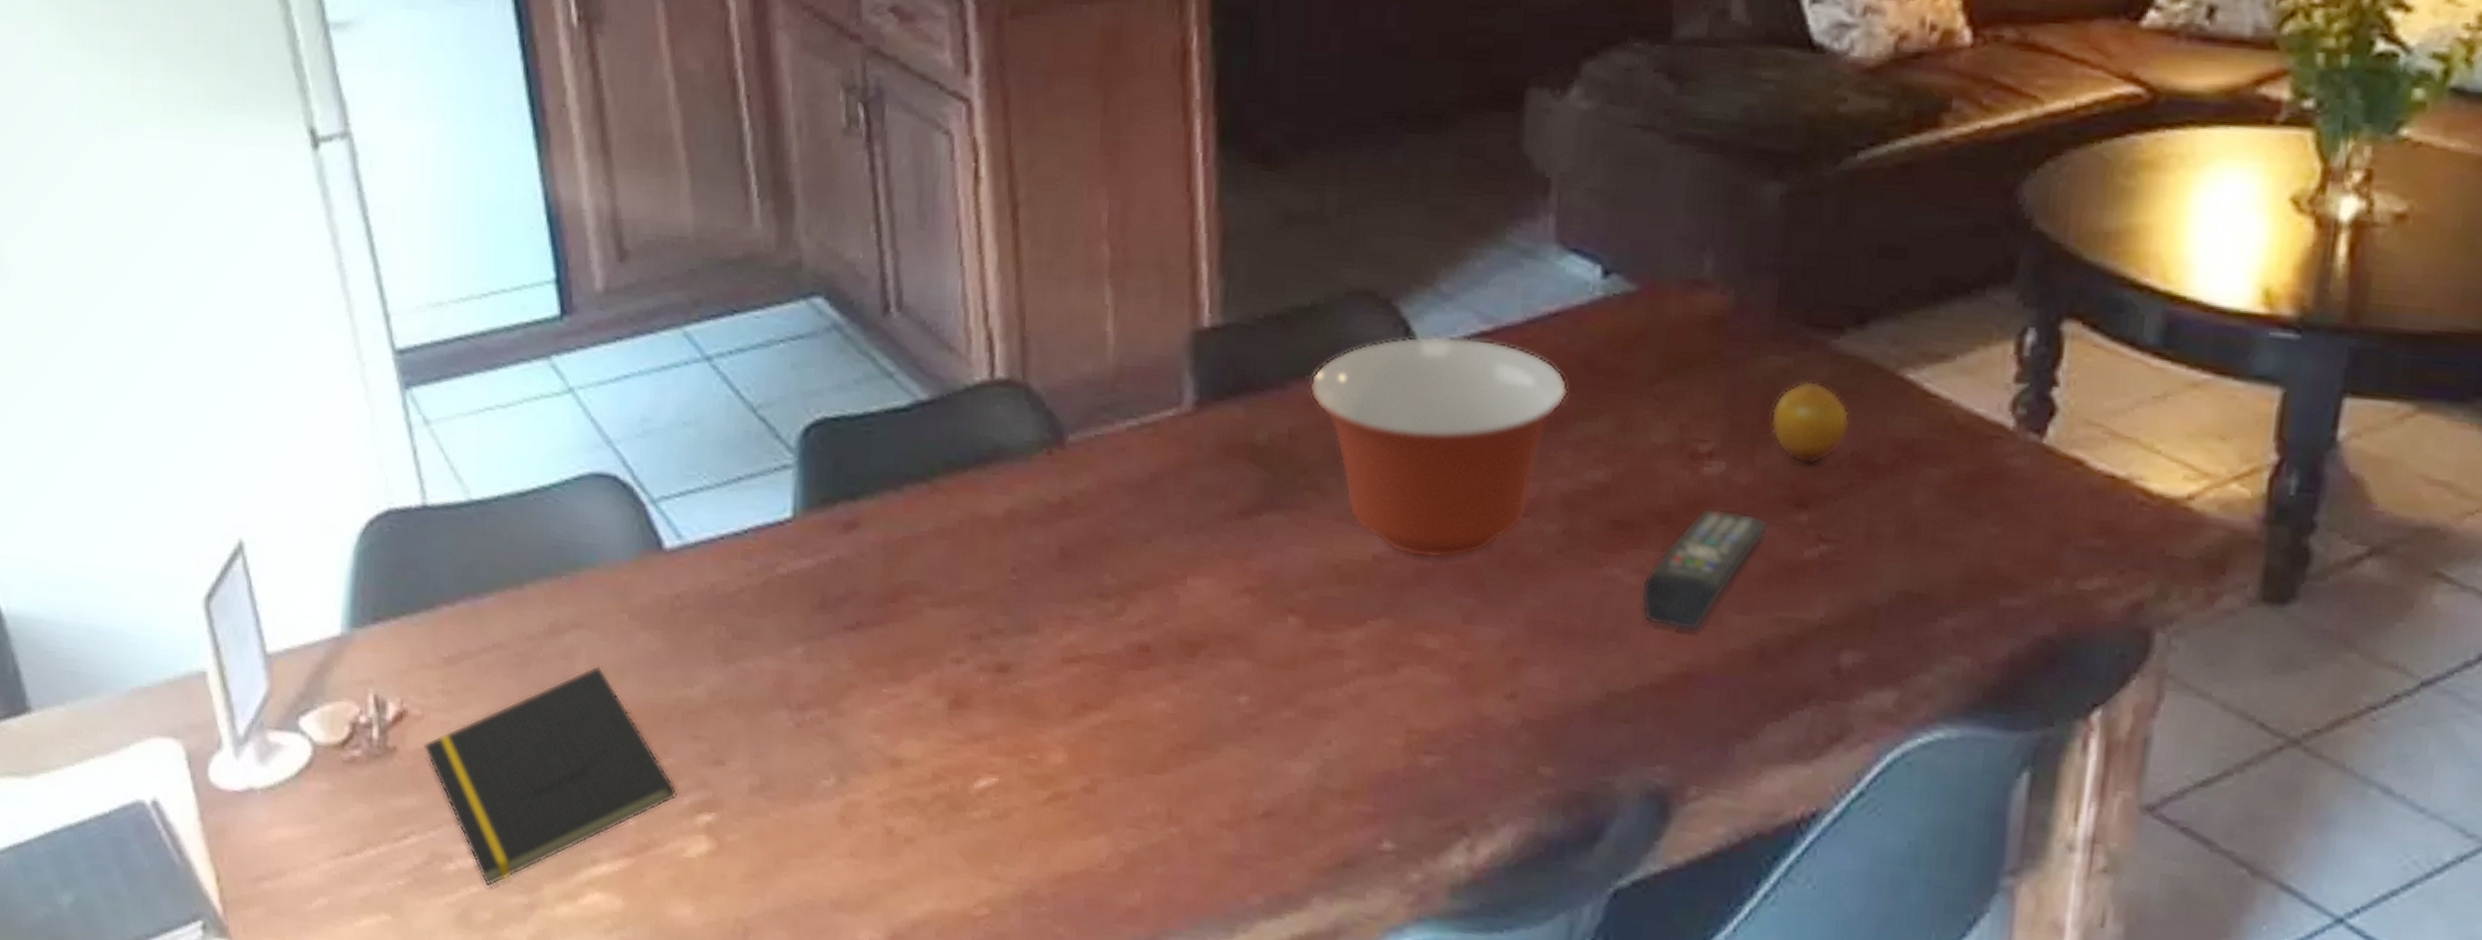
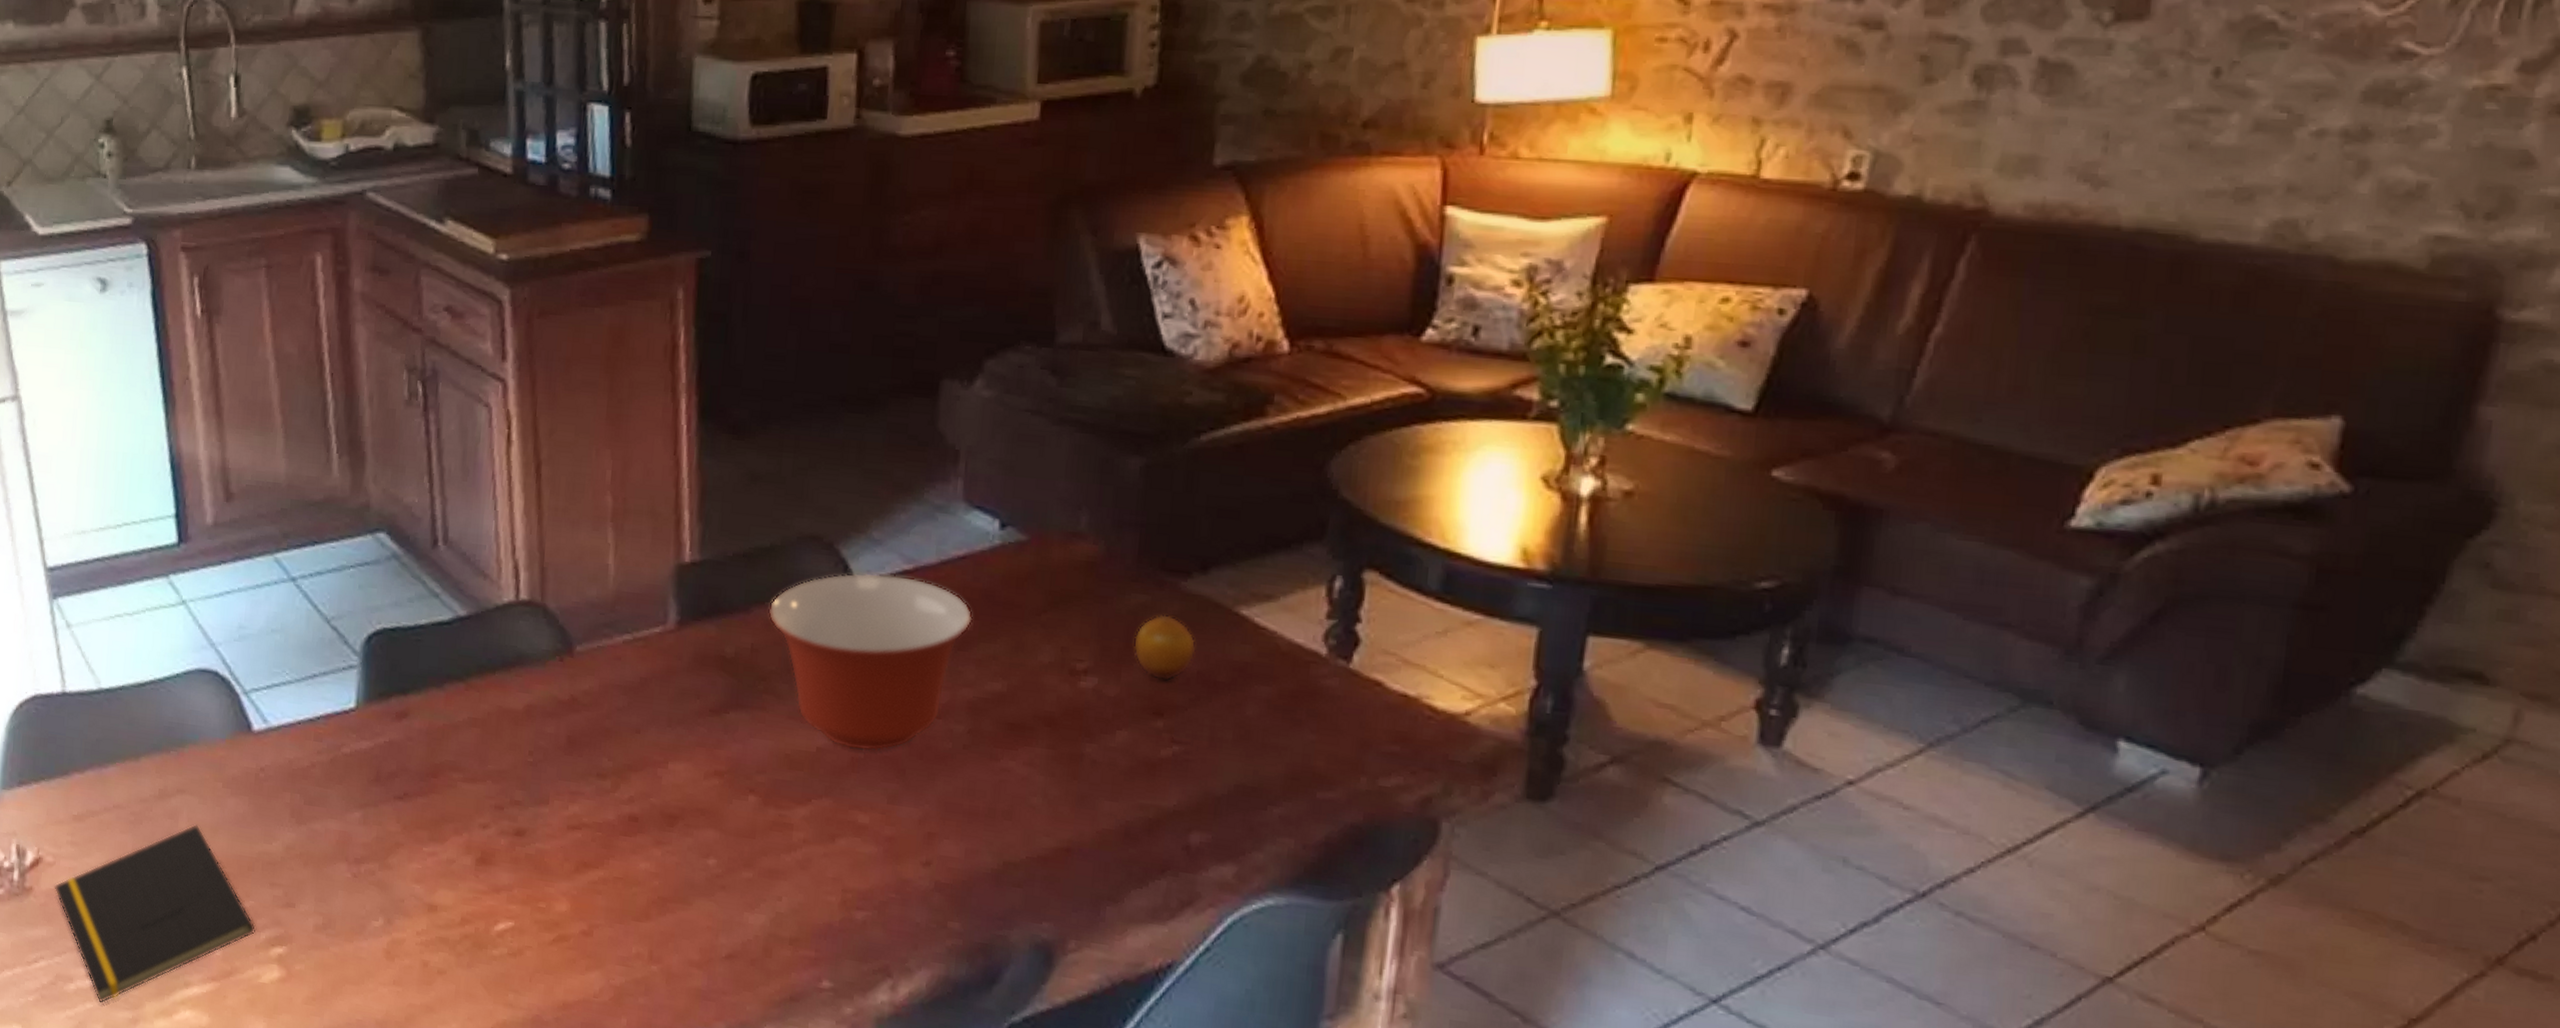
remote control: present [1640,507,1767,632] -> none [1030,714,1131,814]

